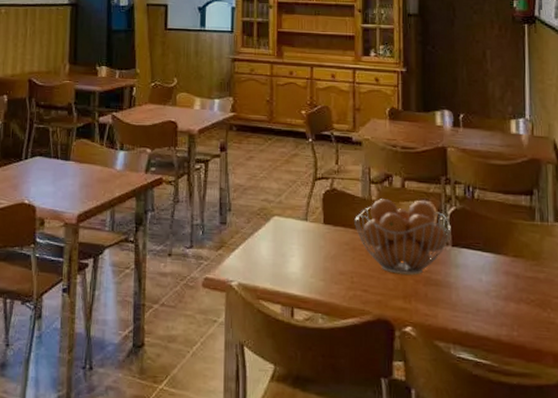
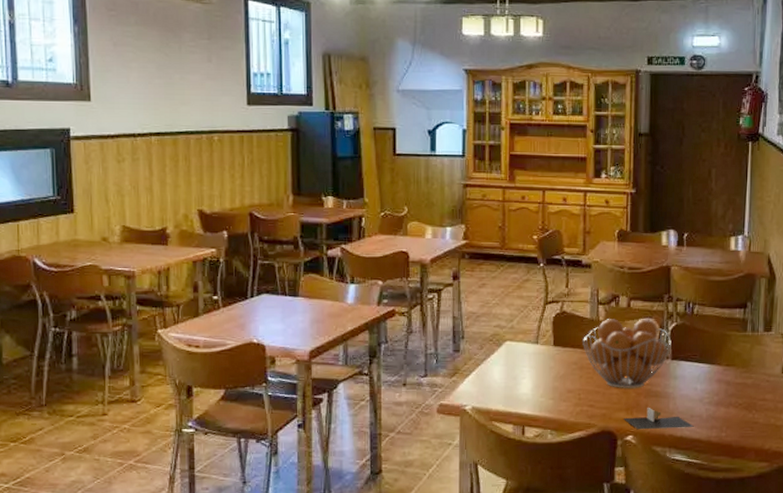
napkin holder: none [401,297,481,323] -> present [624,408,694,430]

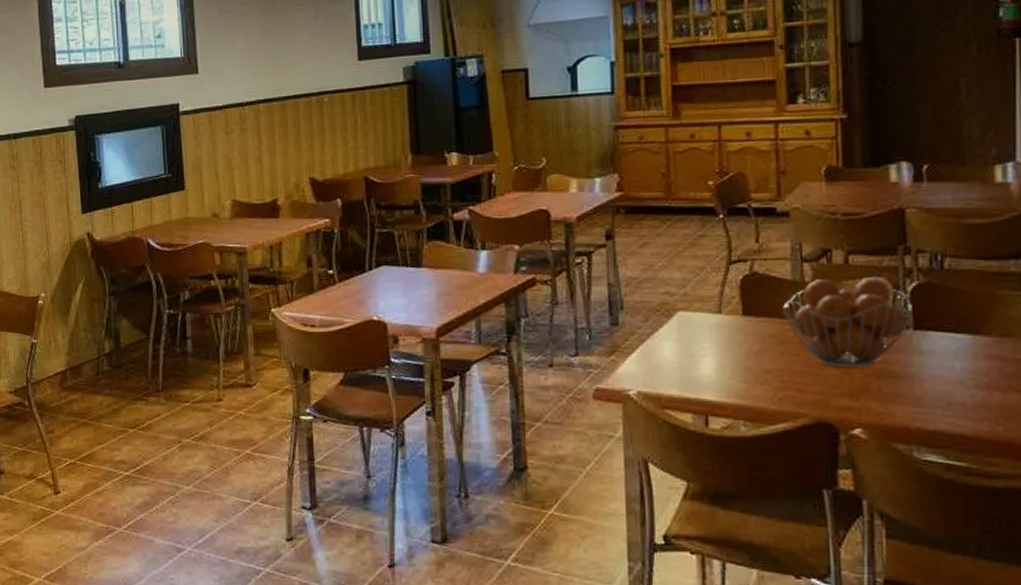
napkin holder: present [624,408,694,430] -> none [847,393,954,421]

